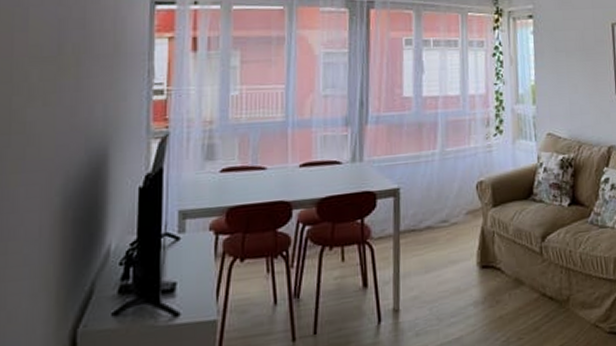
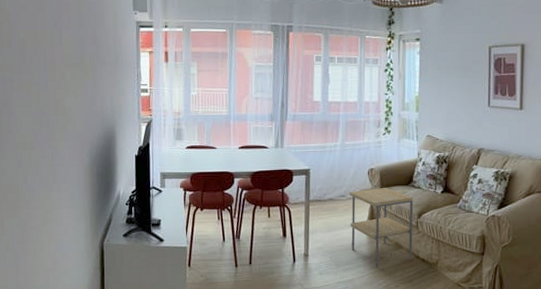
side table: none [453,205,537,316] -> present [349,188,414,267]

